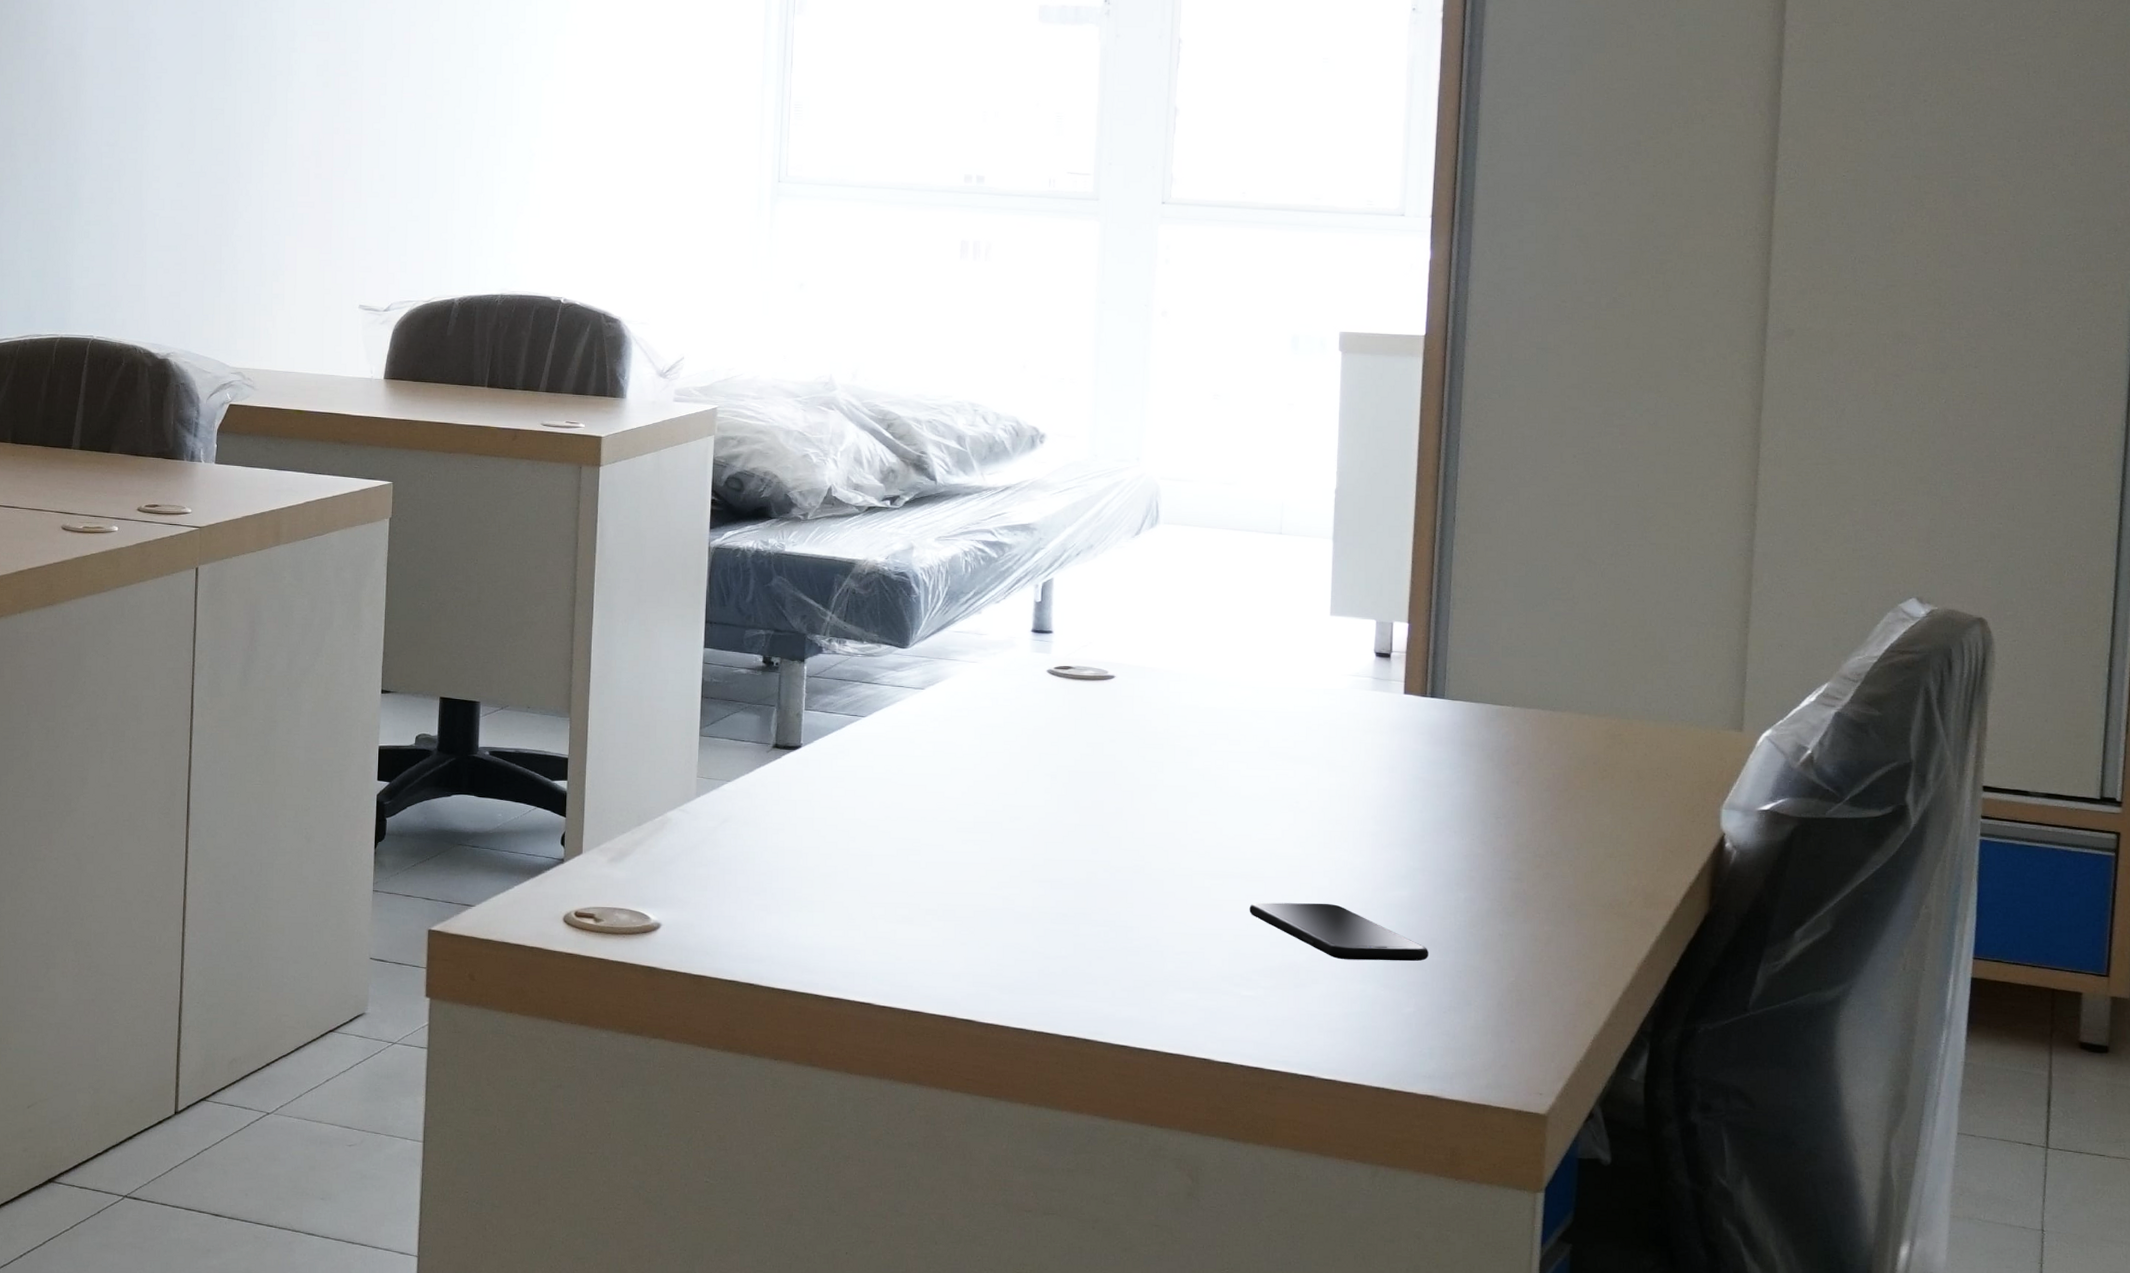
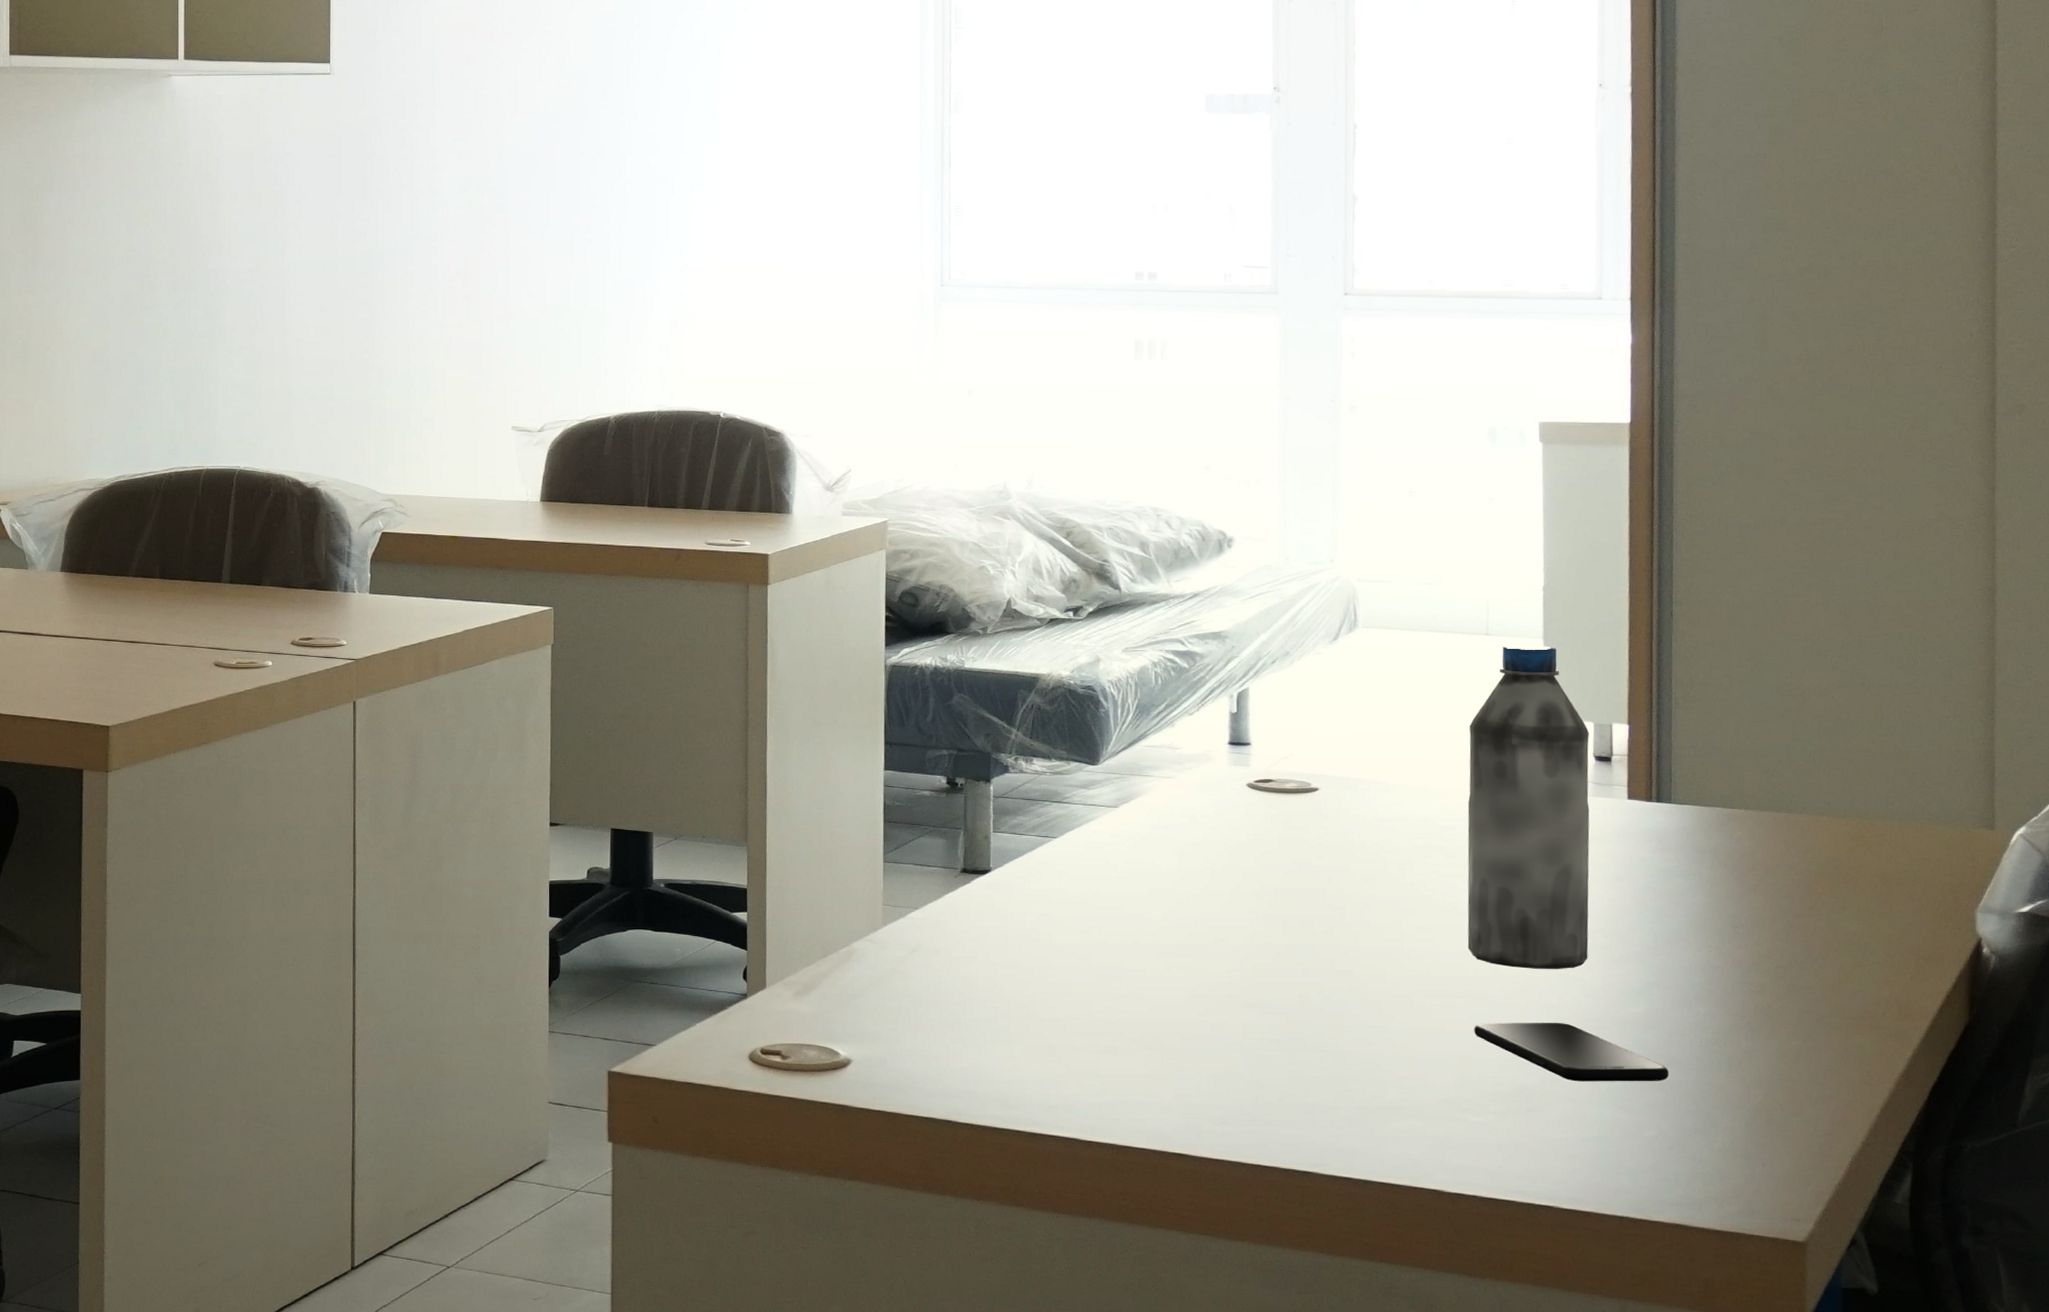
water bottle: none [1247,544,1371,853] -> present [1467,644,1590,969]

